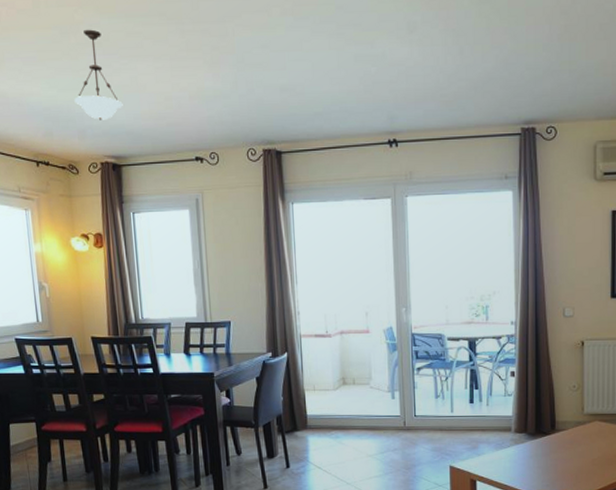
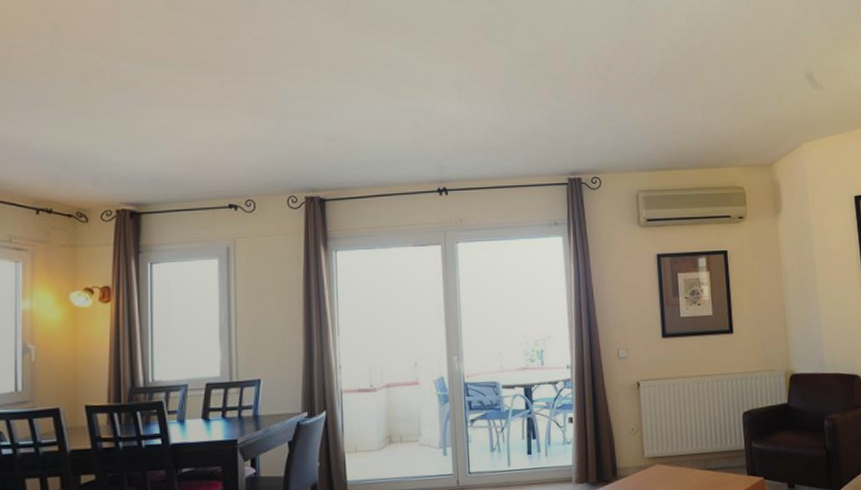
pendant light: present [74,29,123,120] -> none [91,75,148,166]

